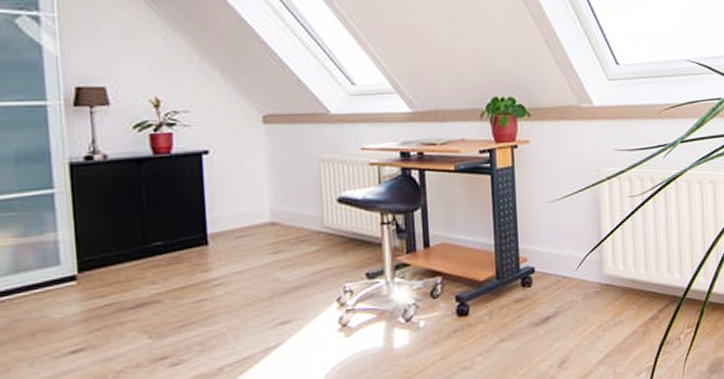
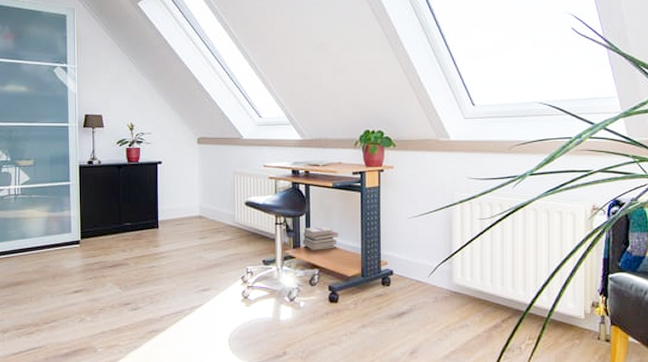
books: none [418,220,465,253] -> present [302,226,339,250]

